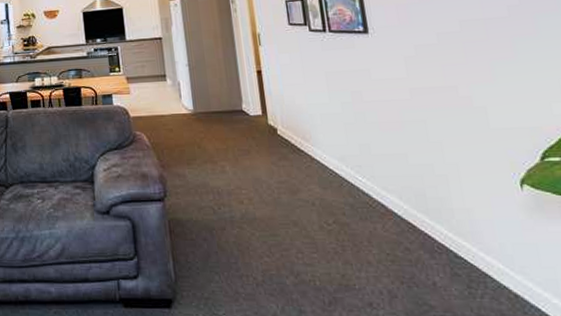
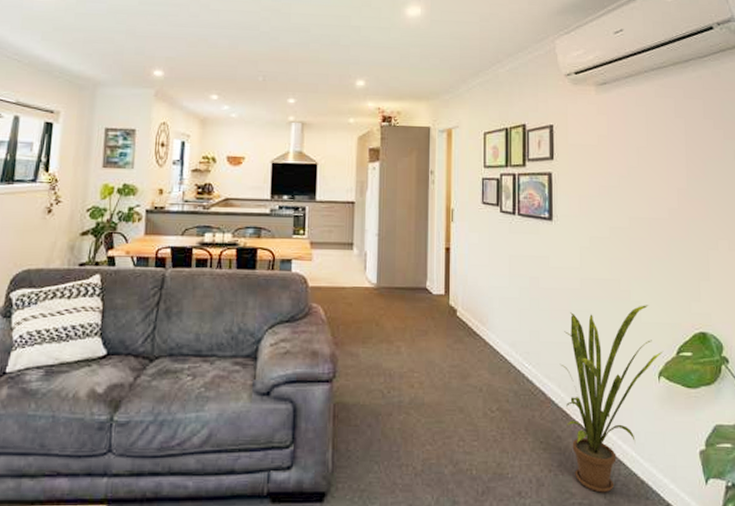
house plant: none [397,110,524,306] -> present [559,305,664,493]

